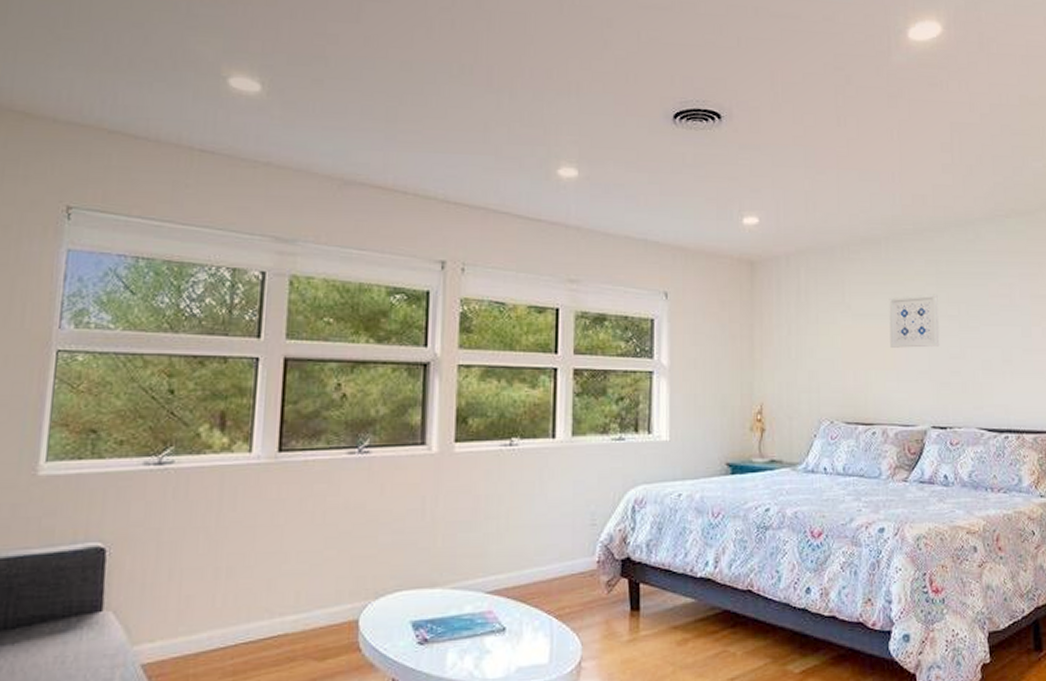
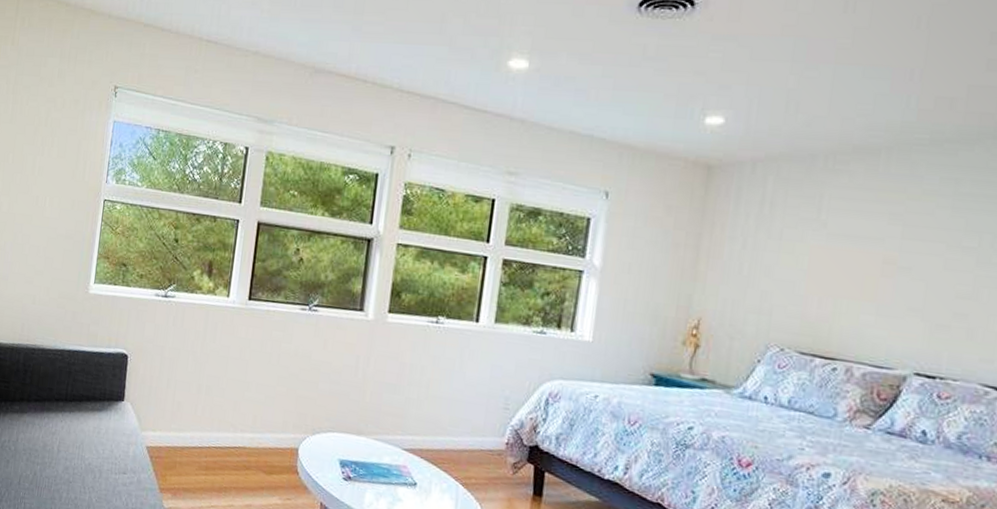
wall art: present [889,294,940,348] -> none [873,218,952,282]

